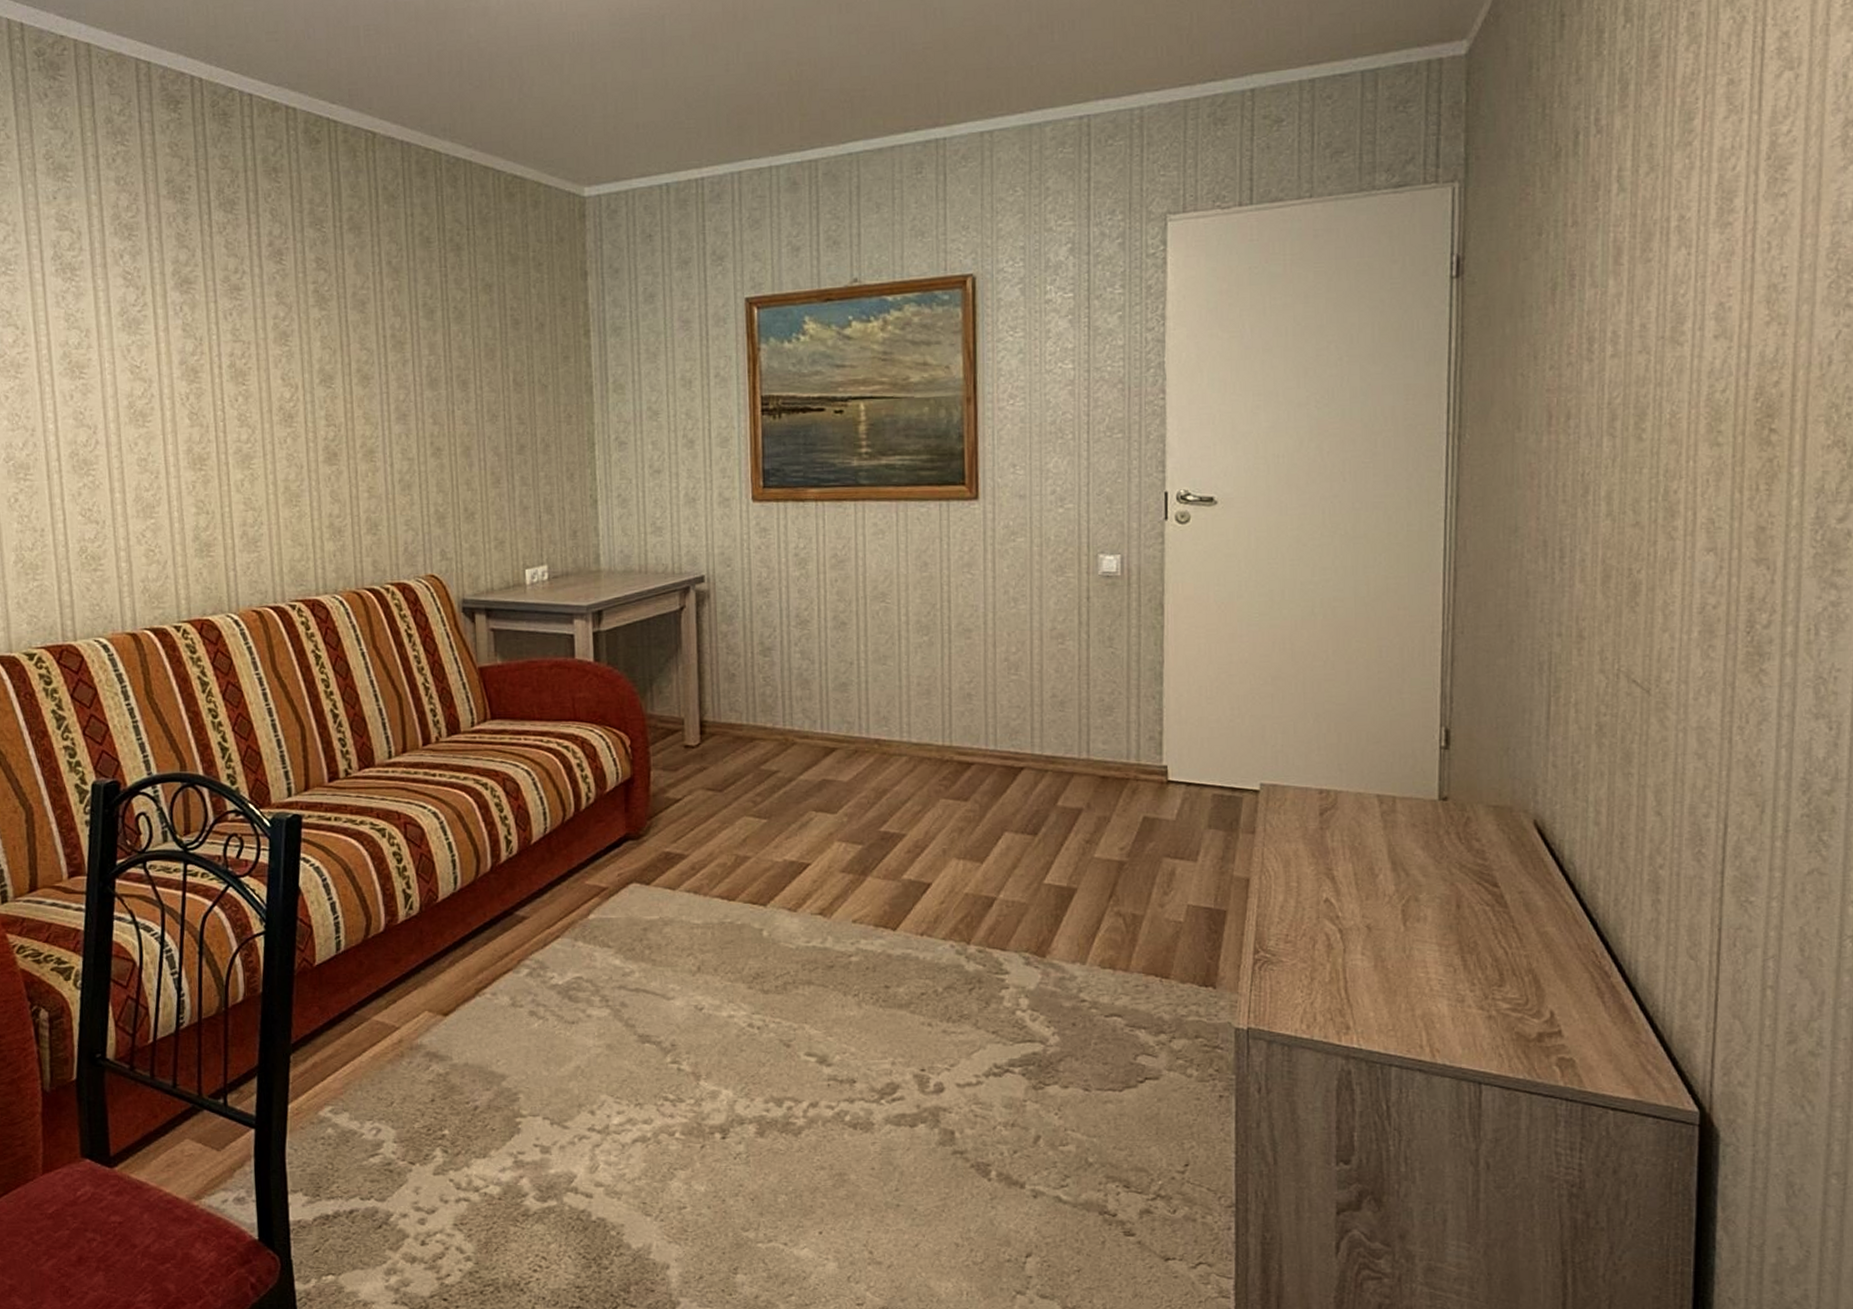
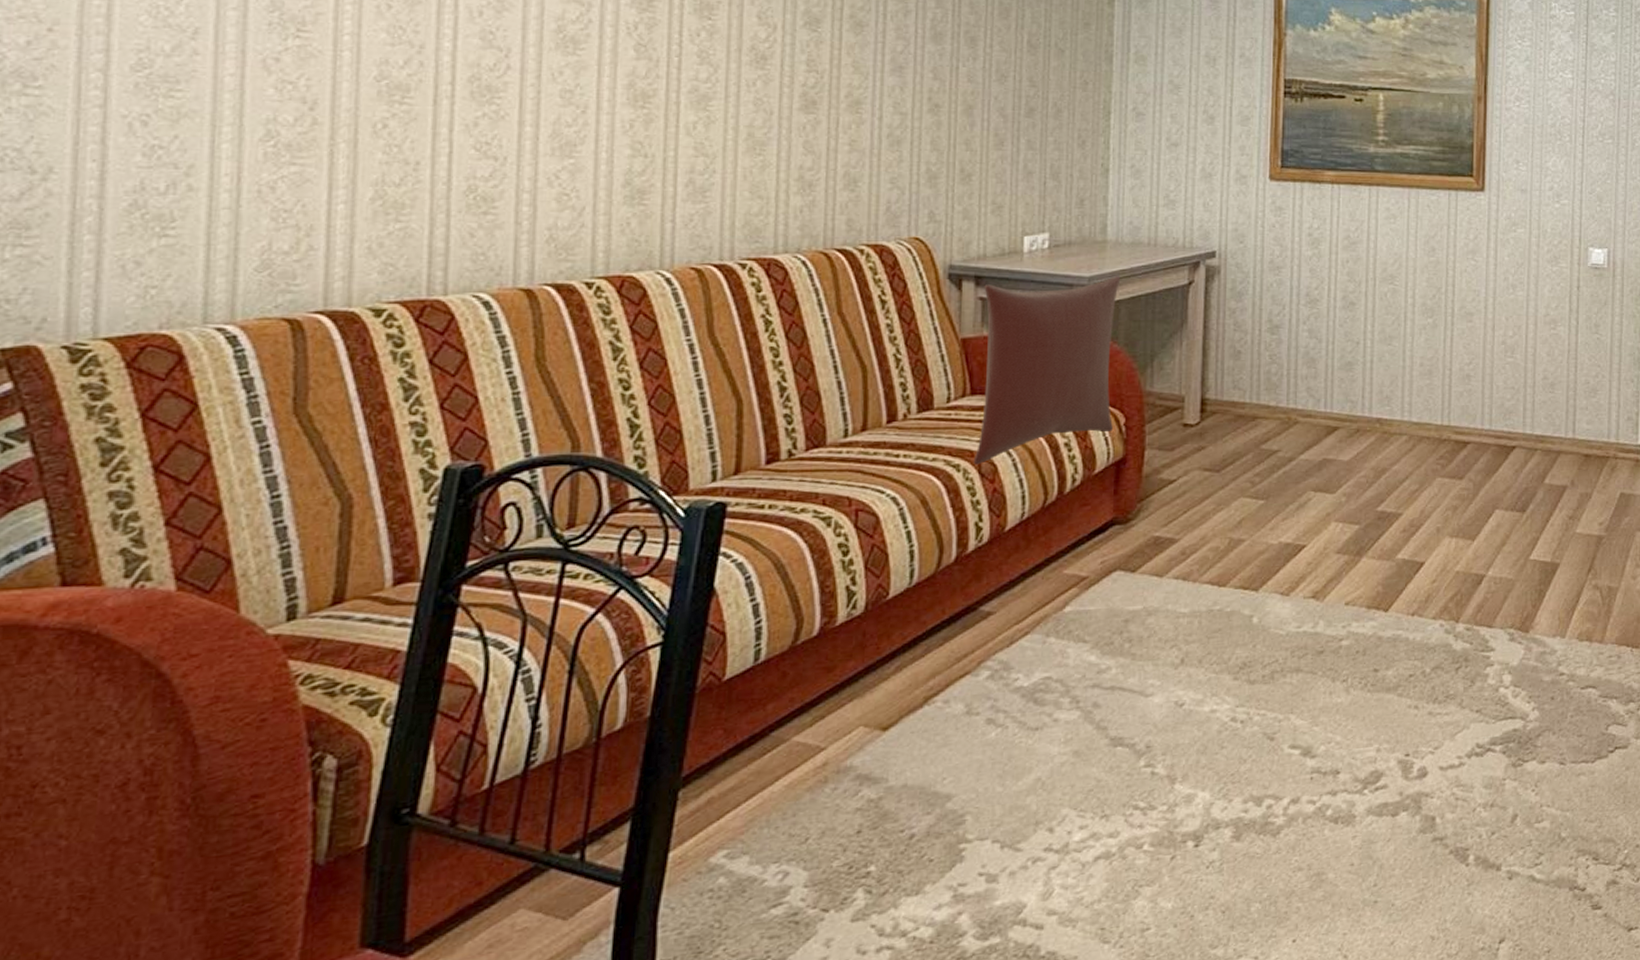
pillow: none [494,604,619,784] -> present [973,276,1121,465]

